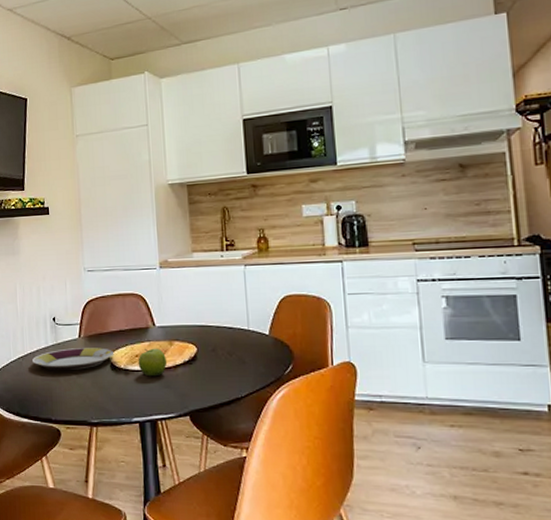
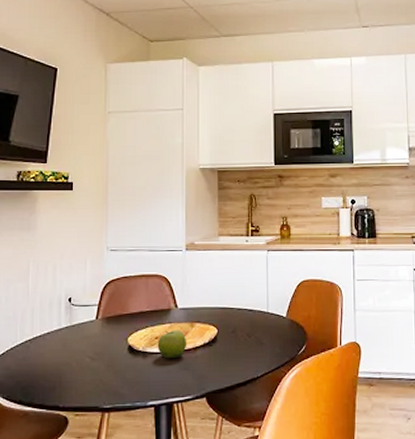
plate: present [32,348,114,370] -> none [42,330,133,354]

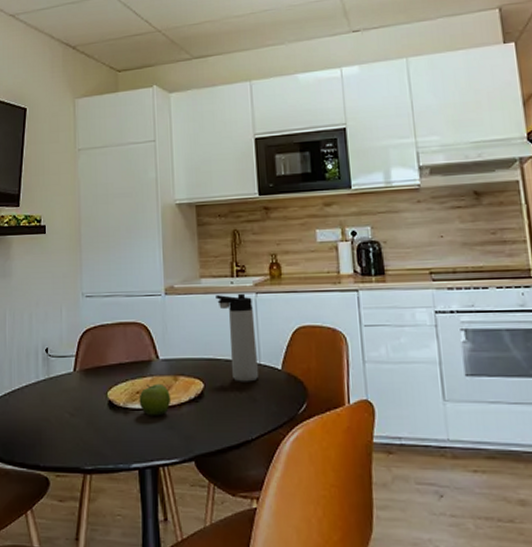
thermos bottle: none [232,250,267,328] -> present [215,293,259,382]

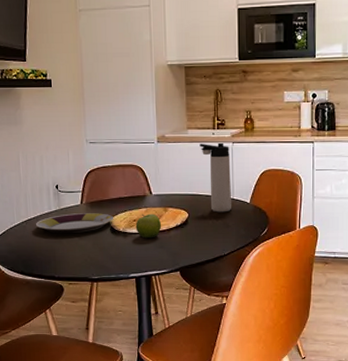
plate: none [21,383,113,408] -> present [36,213,114,233]

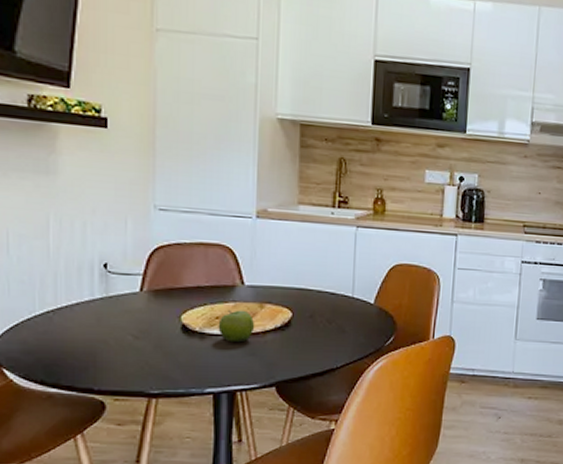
plate: present [36,213,114,233] -> none [69,303,188,330]
thermos bottle: present [199,142,232,213] -> none [313,225,353,314]

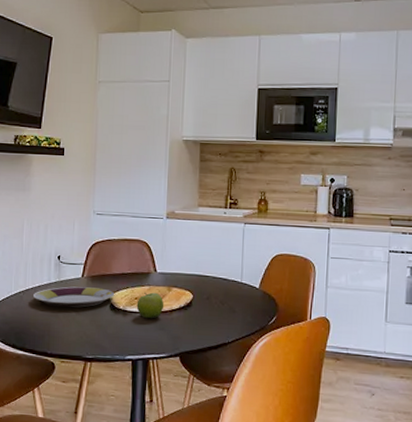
plate: none [69,303,188,330] -> present [33,286,115,308]

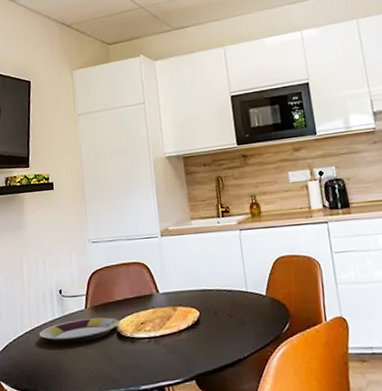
fruit: present [136,292,164,319] -> none [143,314,172,344]

